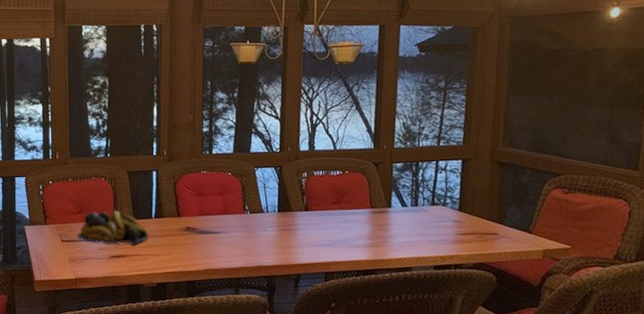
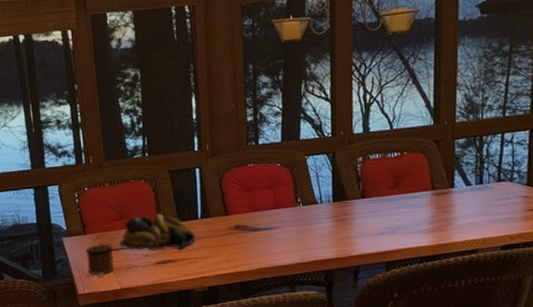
speaker: none [44,235,71,266] -> present [85,245,115,278]

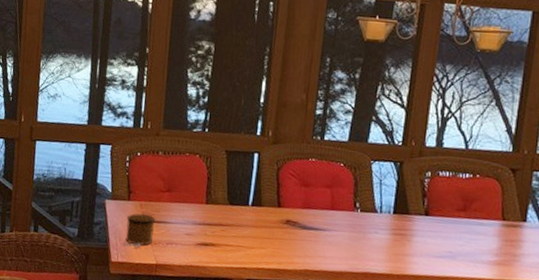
fruit bowl: present [120,213,196,251] -> none [164,191,243,234]

